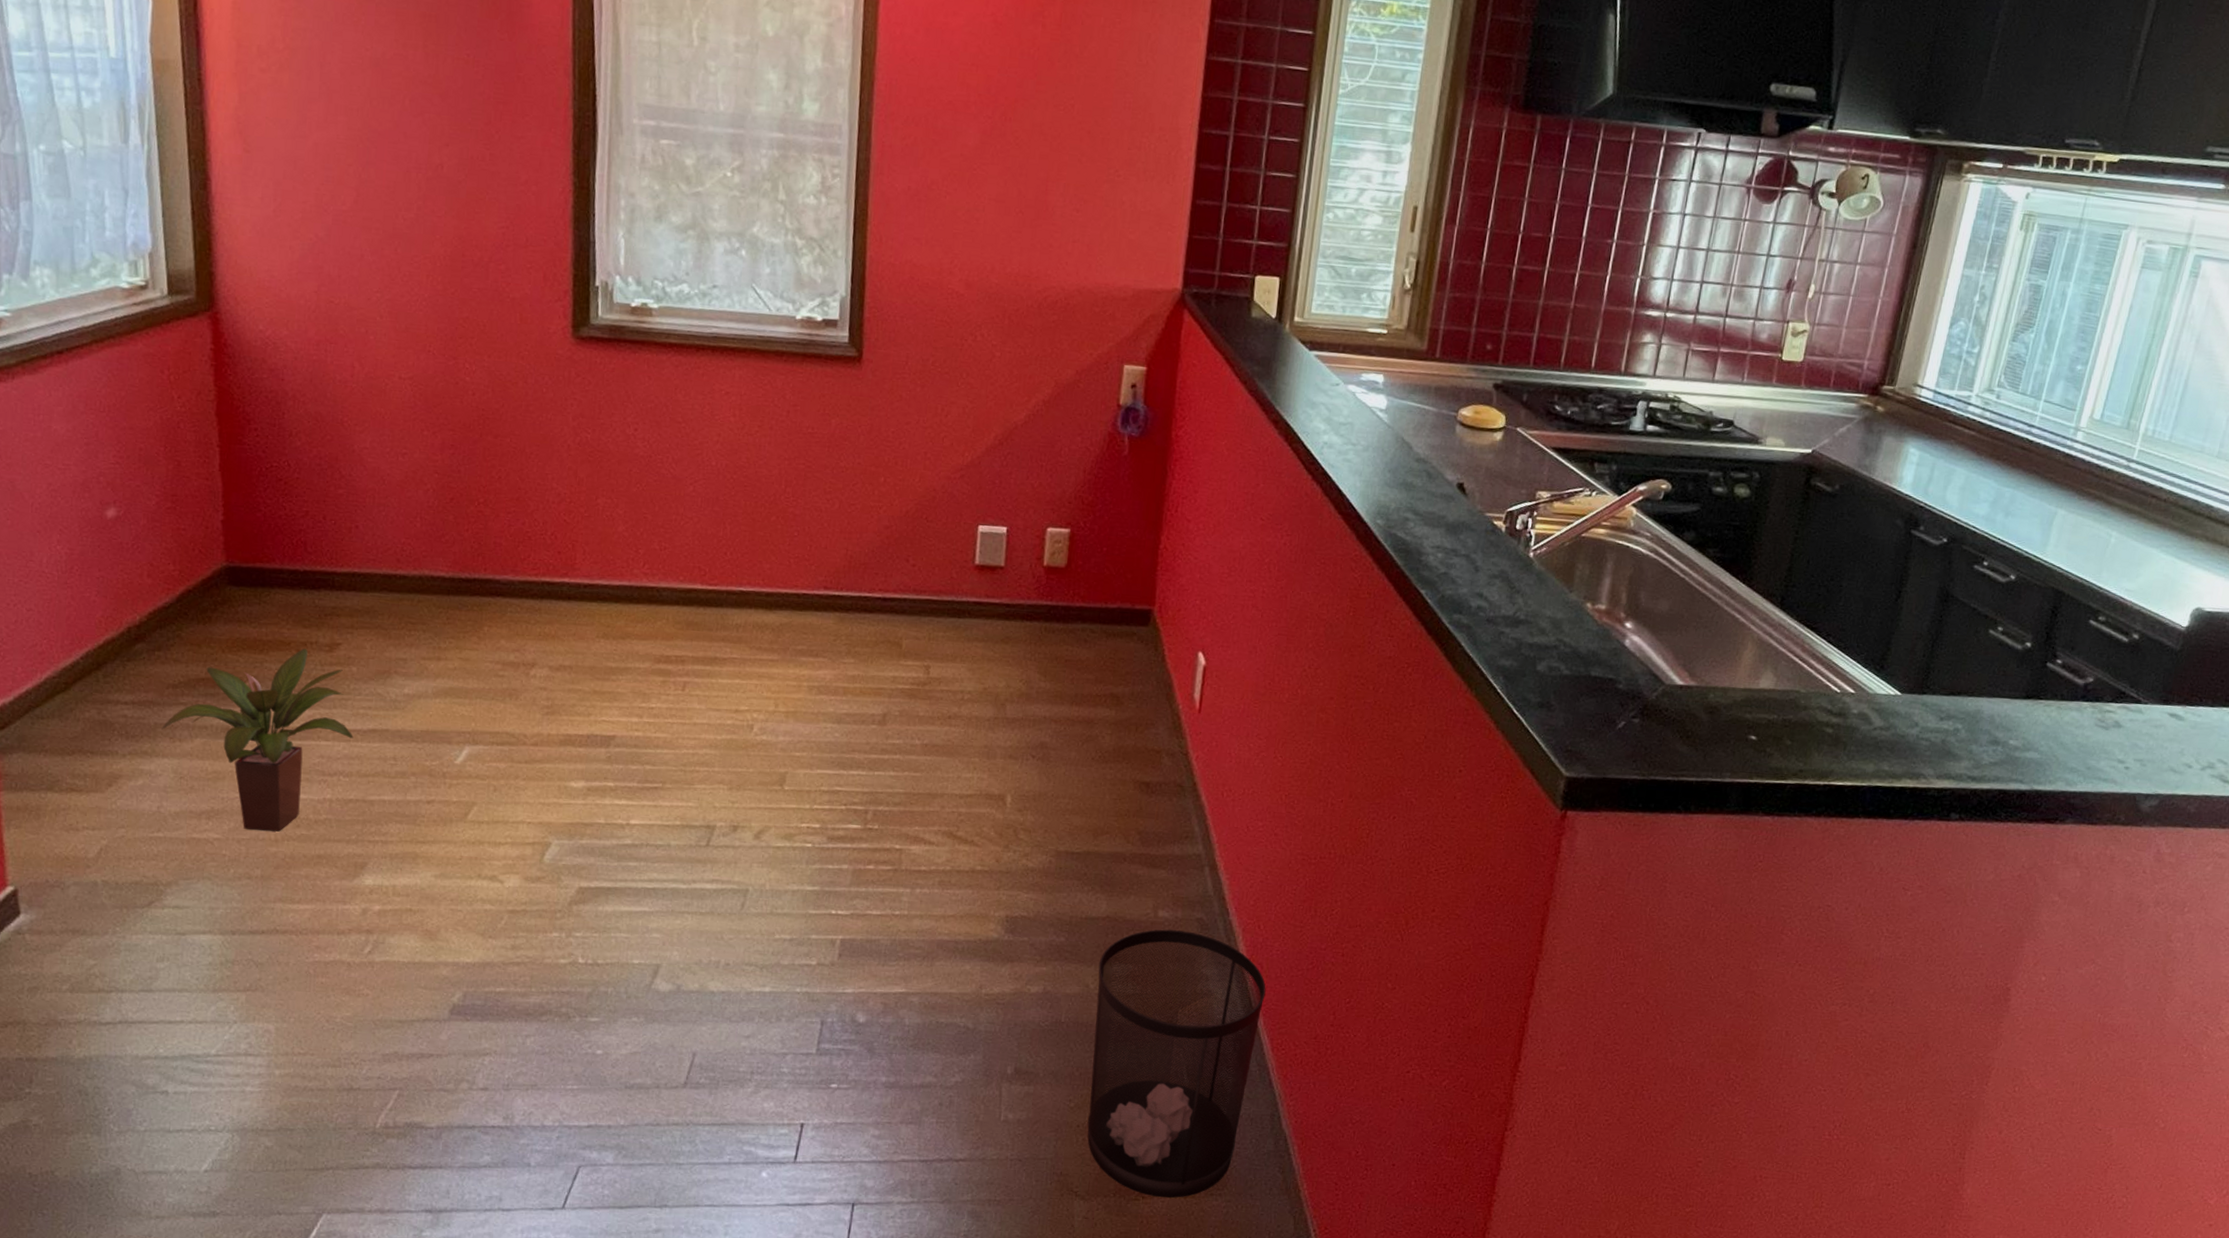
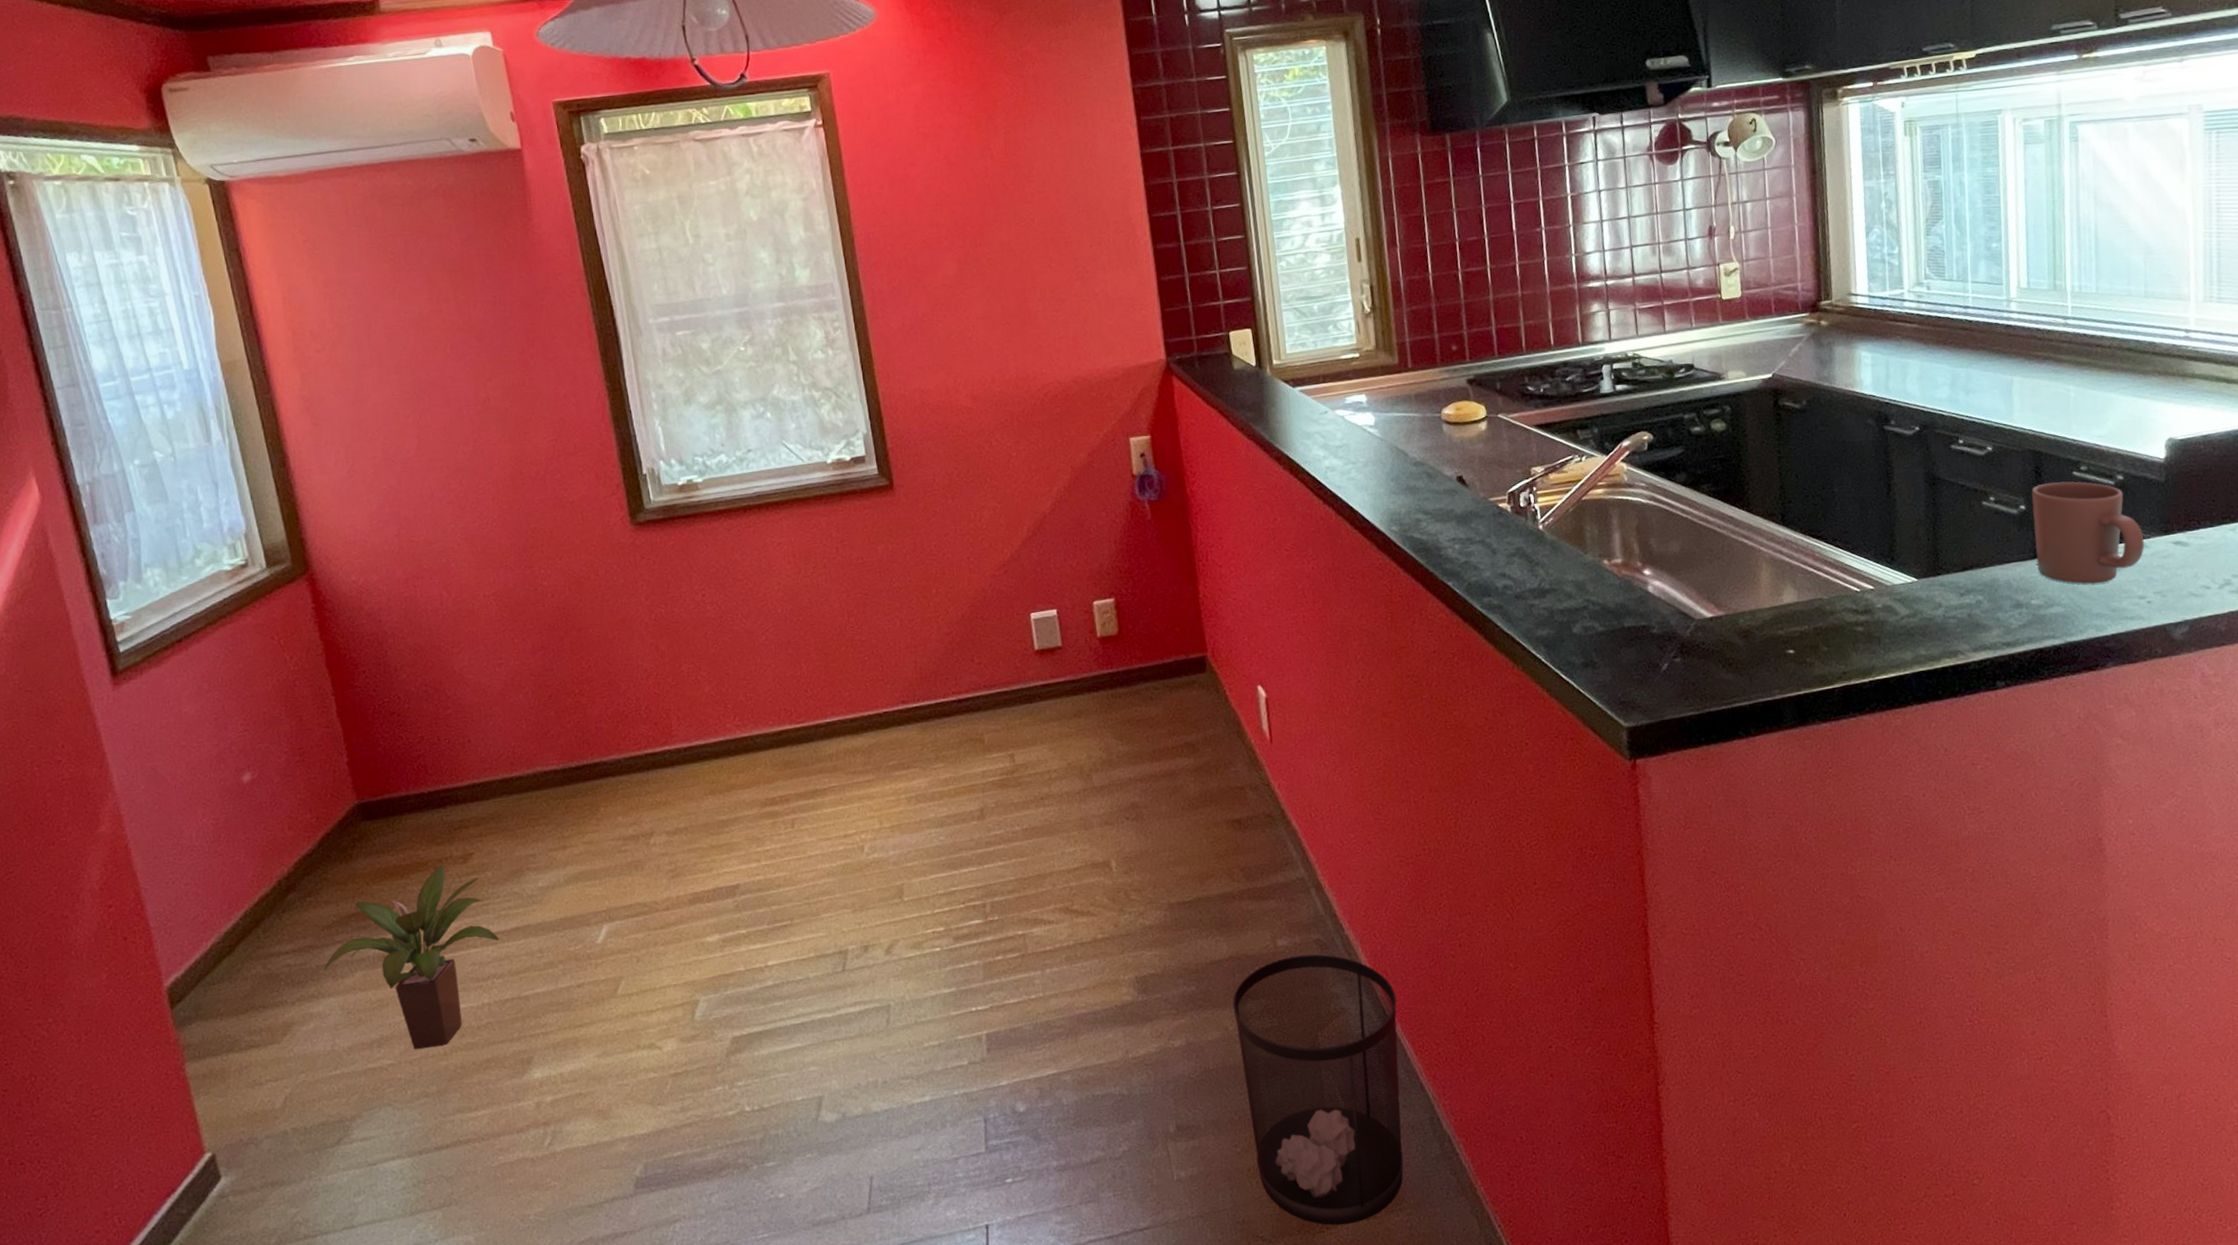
mug: none [2025,625,2142,738] -> present [2031,481,2145,584]

